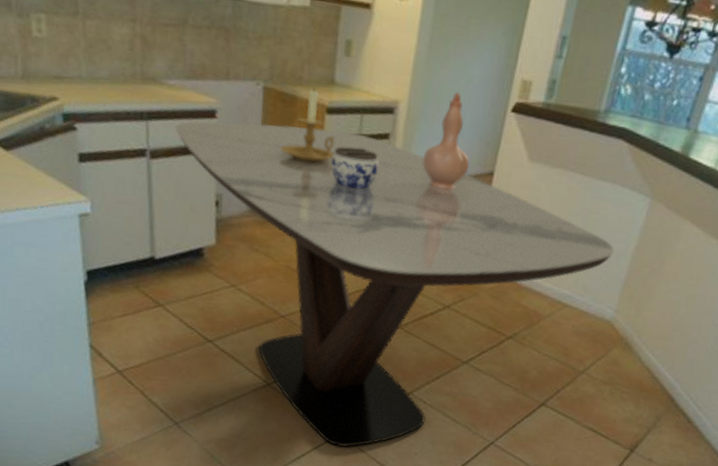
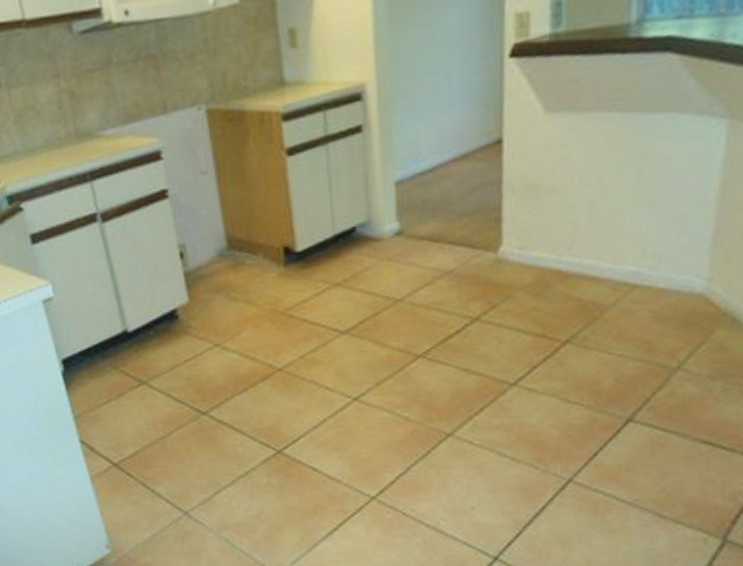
dining table: present [175,120,614,448] -> none [121,134,689,514]
candle holder: present [281,88,335,163] -> none [239,95,301,184]
jar: present [331,146,380,190] -> none [298,150,358,203]
vase: present [422,92,470,190] -> none [408,52,470,176]

